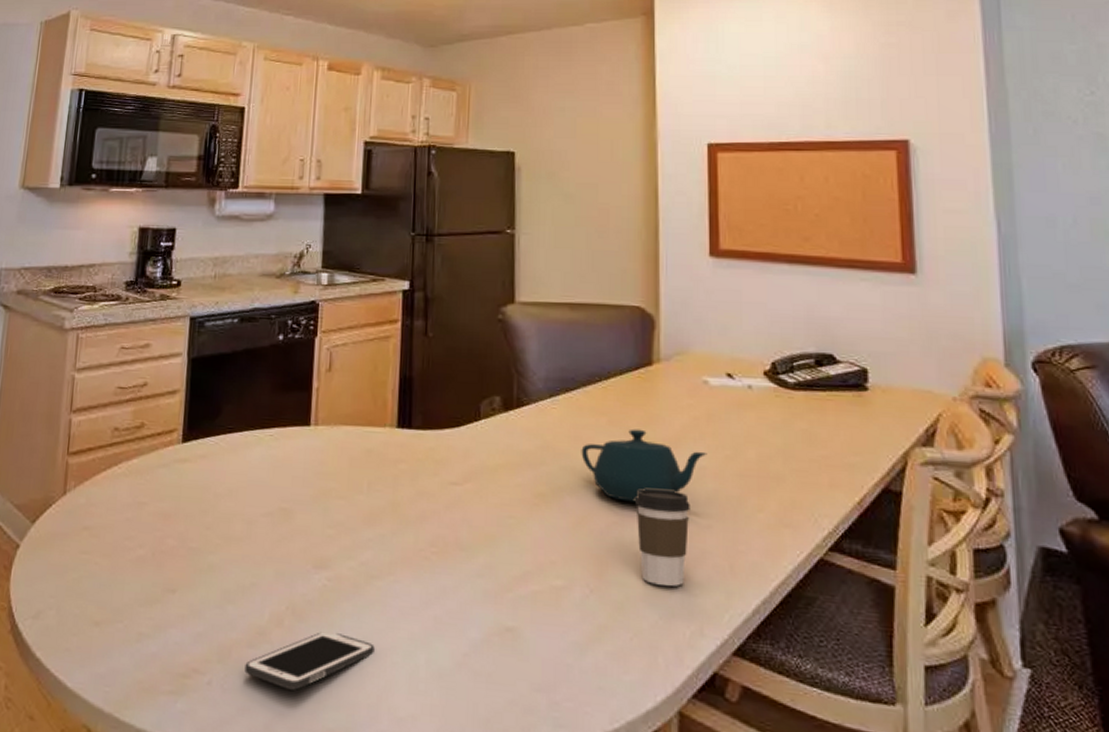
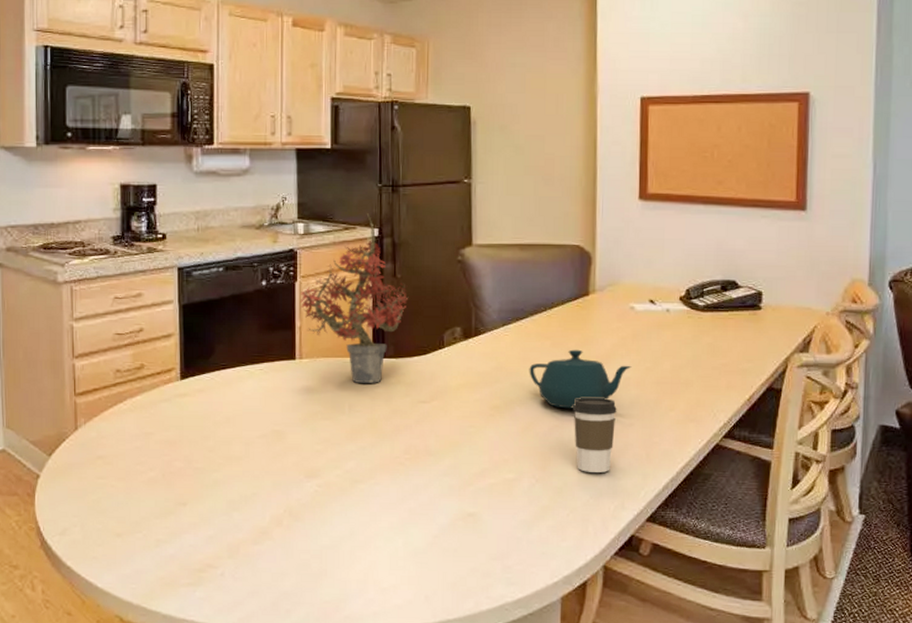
cell phone: present [244,632,375,690] -> none [252,528,360,574]
potted plant: none [318,264,441,458] -> present [299,213,409,383]

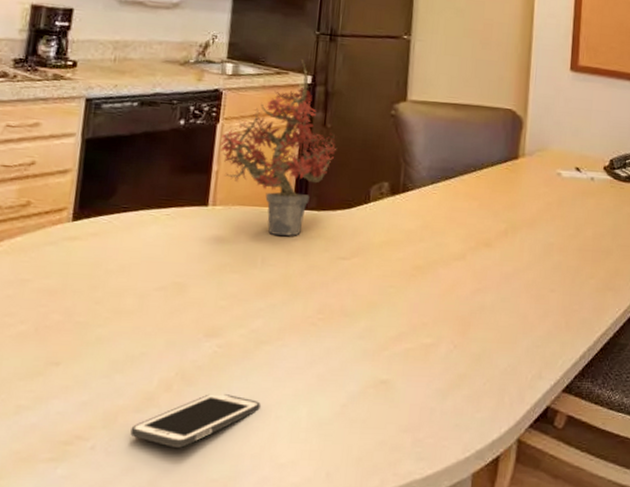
cell phone: none [252,528,360,574] -> present [130,394,261,448]
teapot: present [529,349,632,409] -> none [454,211,556,273]
coffee cup: present [573,398,617,473] -> none [496,261,539,340]

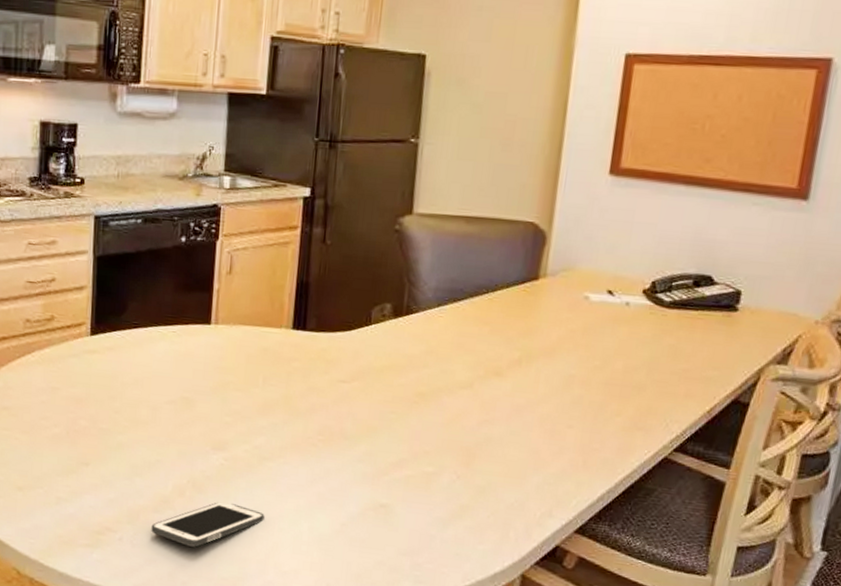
potted plant: present [219,59,338,236] -> none [219,170,338,357]

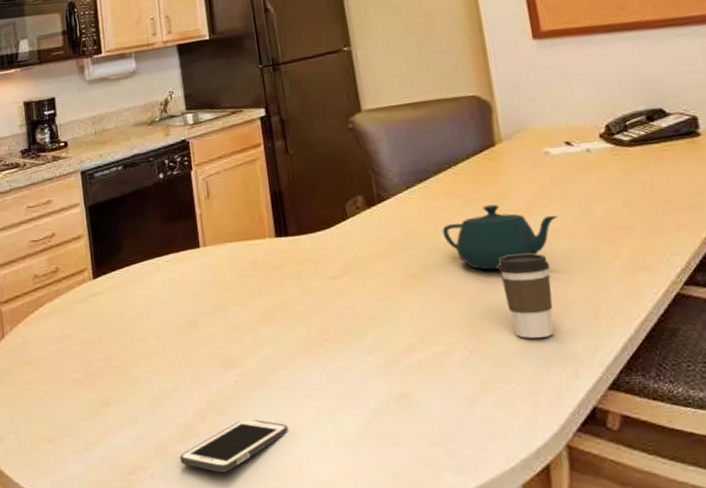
teapot: none [461,338,578,404] -> present [442,204,558,270]
coffee cup: none [504,392,556,476] -> present [498,254,554,338]

